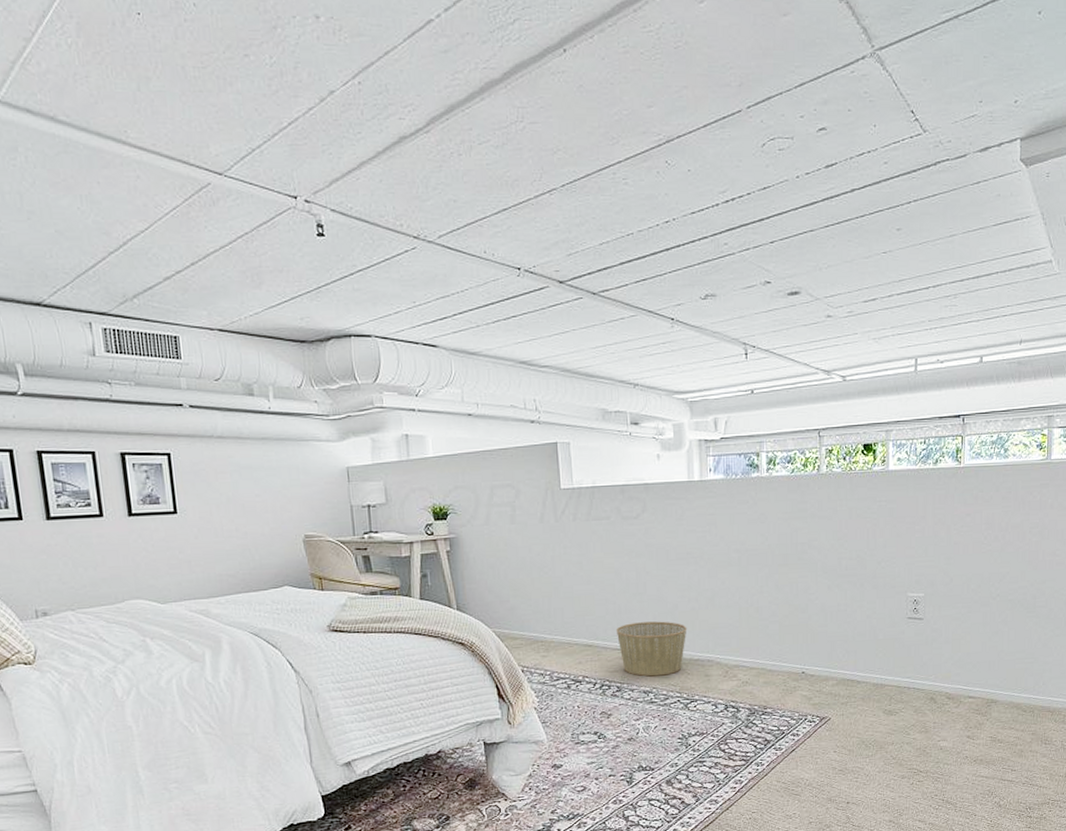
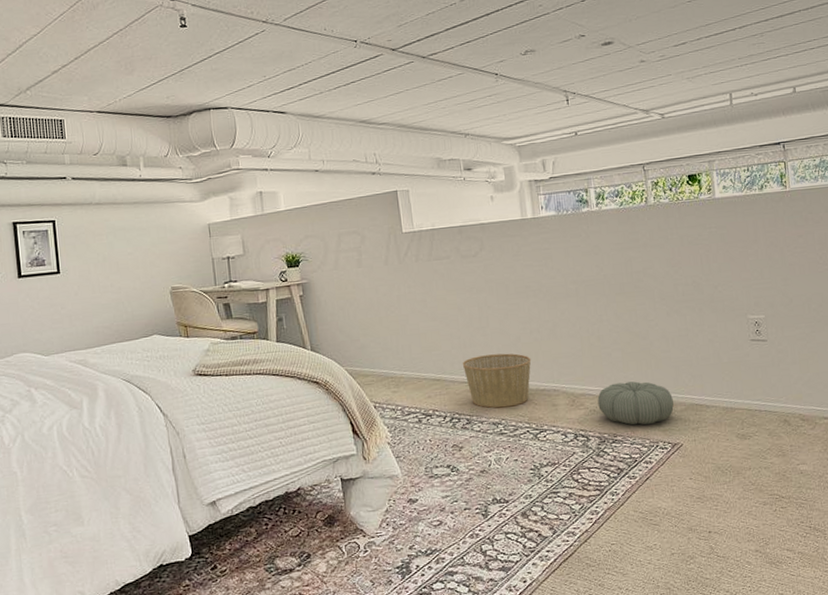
pouf: none [751,654,825,698] -> present [597,381,674,425]

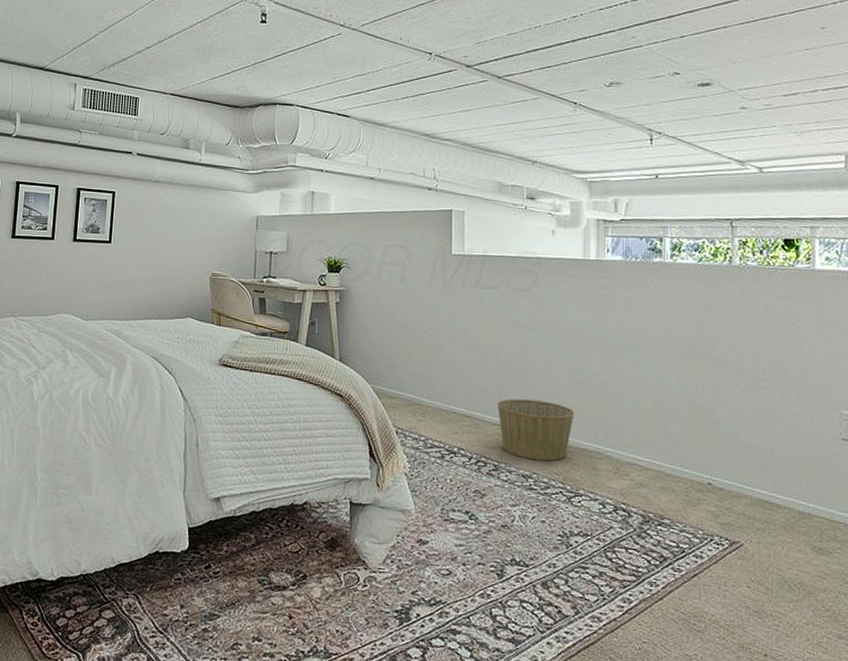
pouf: present [597,381,674,425] -> none [646,458,737,514]

